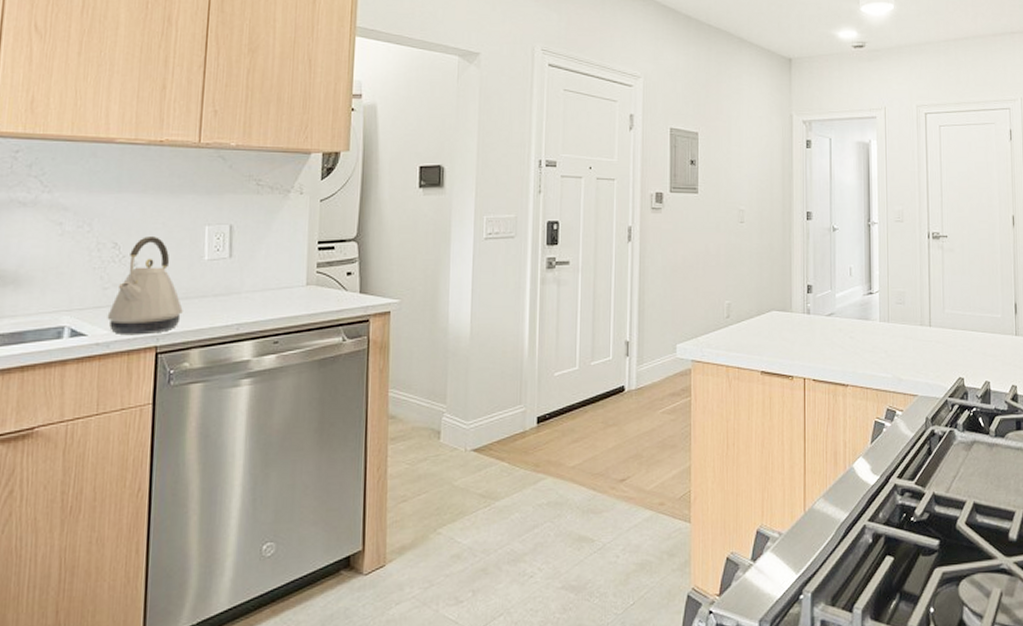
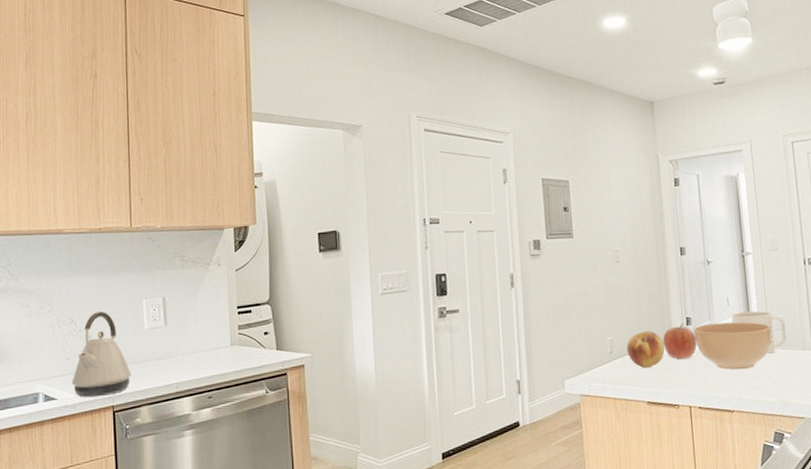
fruit: none [744,296,784,336] -> present [627,330,666,369]
fruit: none [781,291,817,328] -> present [662,323,698,359]
bowl: none [814,293,892,342] -> present [693,322,772,370]
mug: none [853,282,906,329] -> present [732,311,787,355]

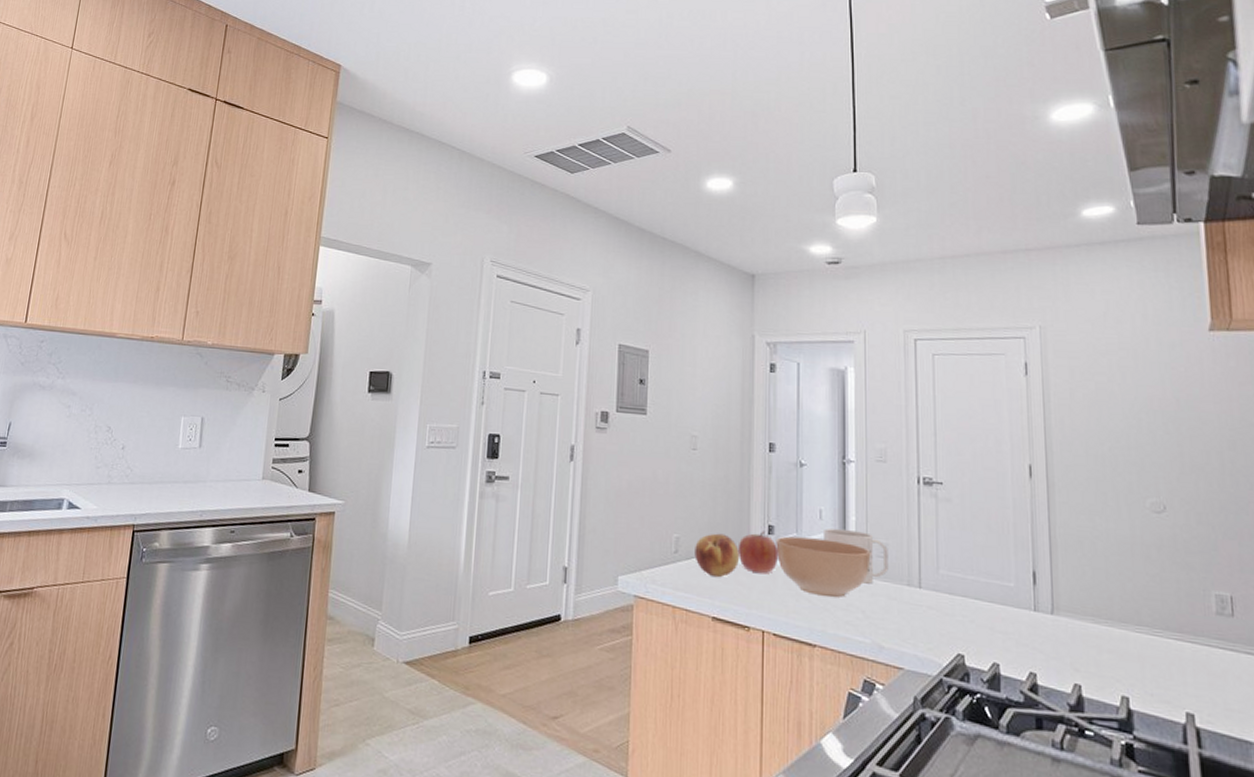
kettle: present [71,311,131,398] -> none [97,423,158,513]

